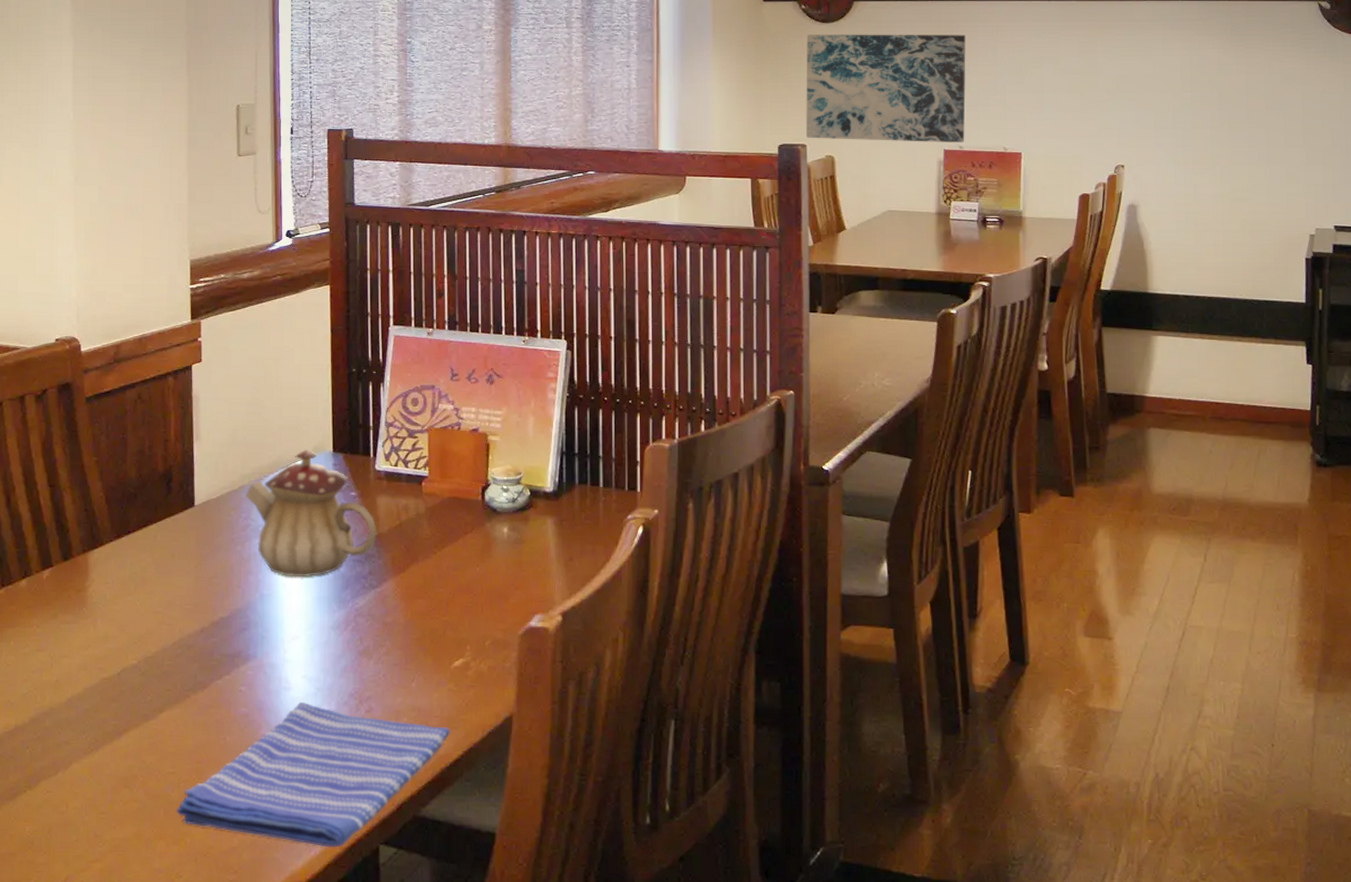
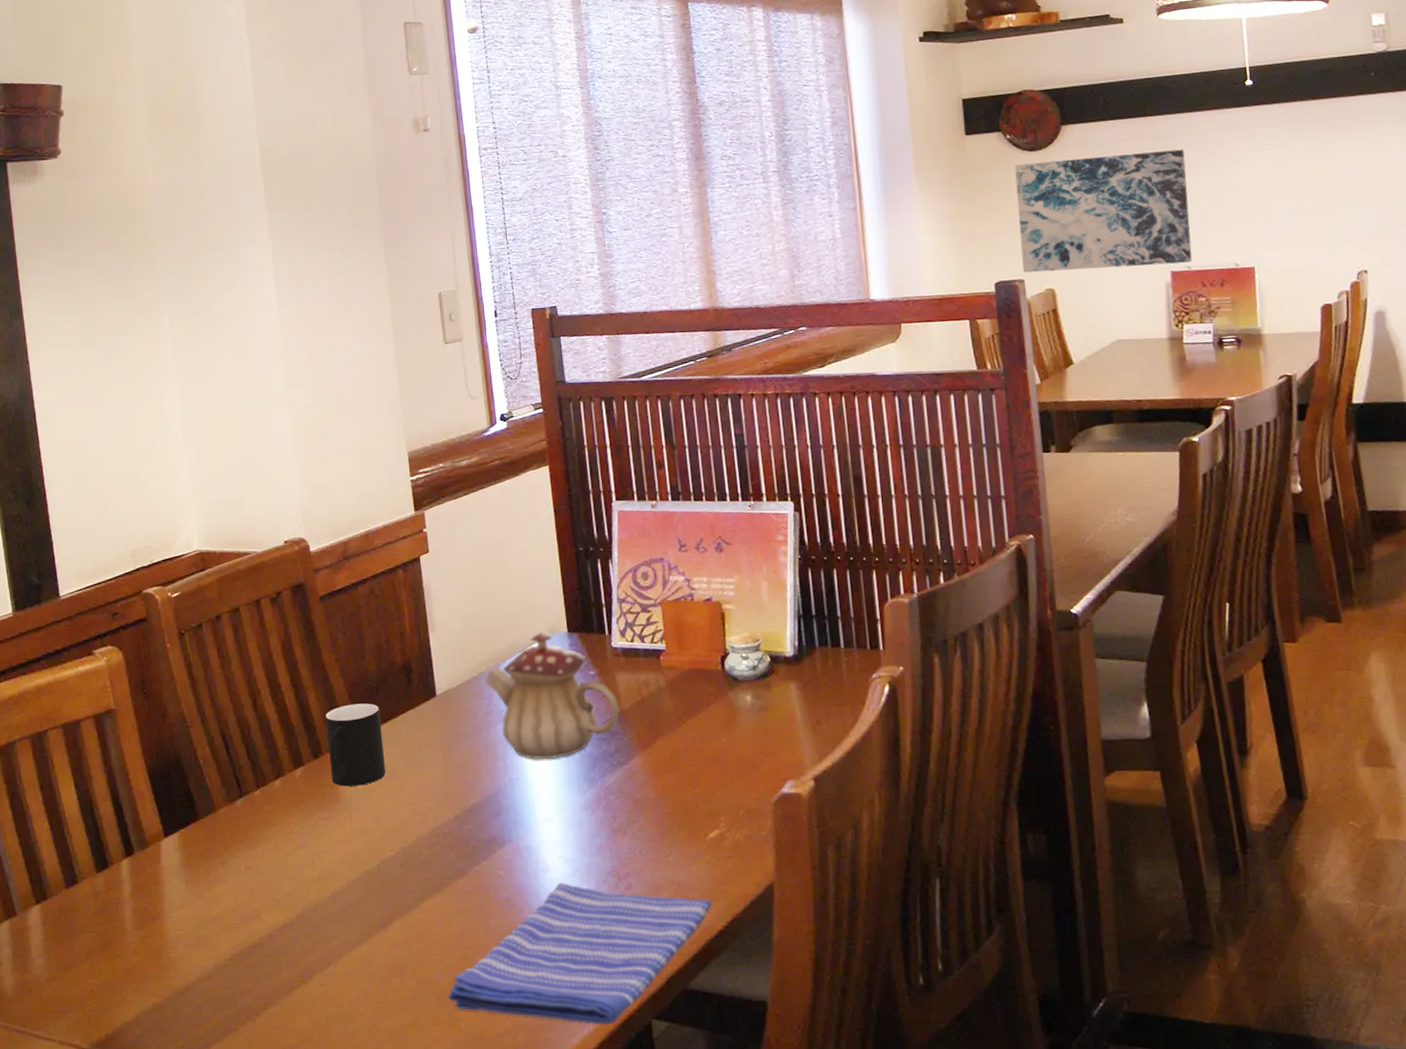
cup: none [79,508,136,591] -> present [325,703,386,787]

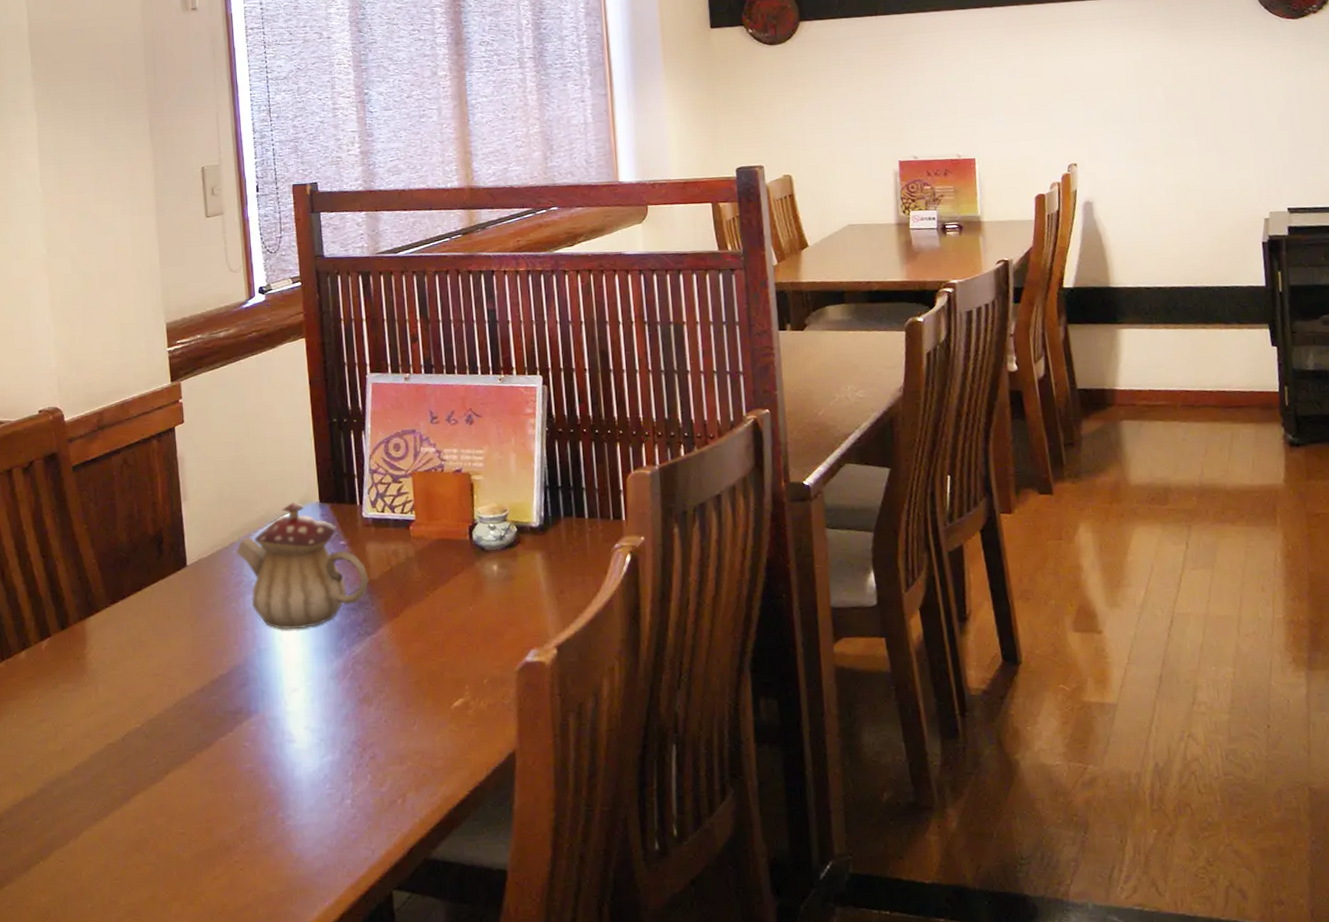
cup: present [325,703,386,787] -> none [74,573,133,658]
dish towel: present [447,883,712,1025] -> none [188,753,455,897]
wall art: present [1014,149,1193,273] -> none [756,47,919,160]

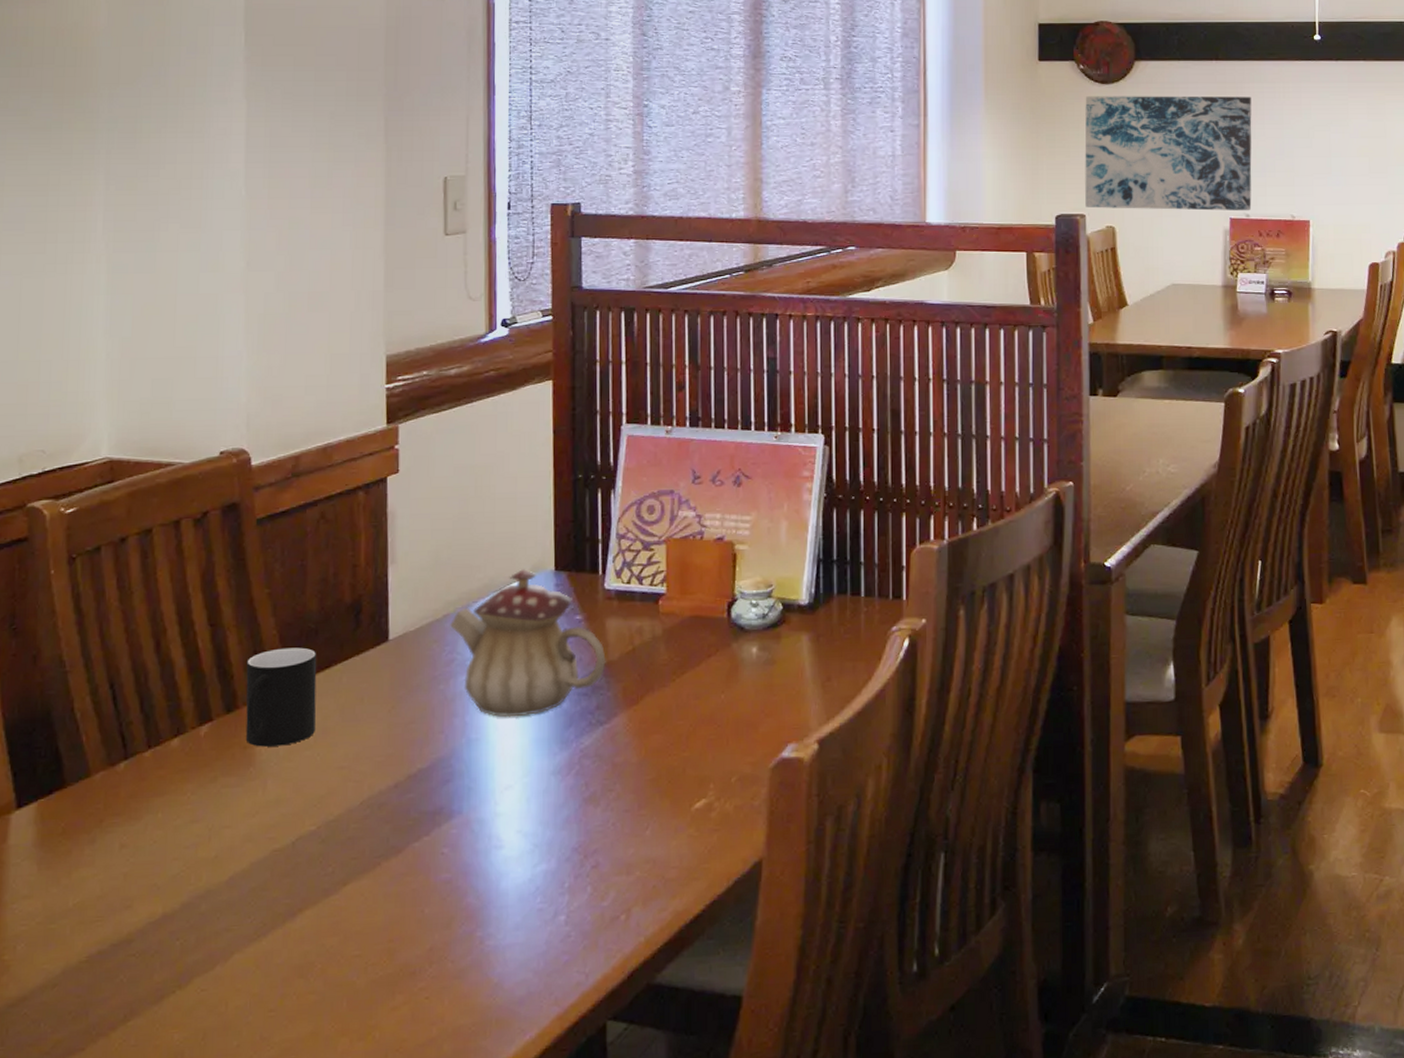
cup: none [74,573,133,658] -> present [245,647,317,747]
wall art: none [756,47,919,160] -> present [1085,96,1252,211]

